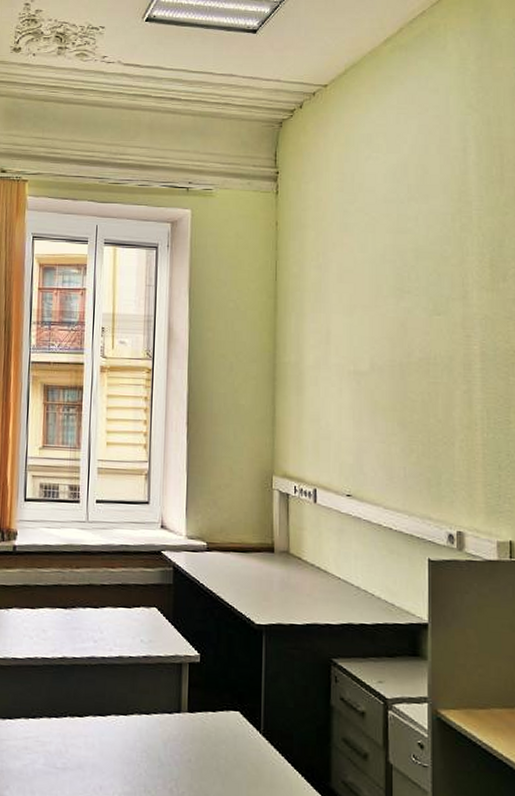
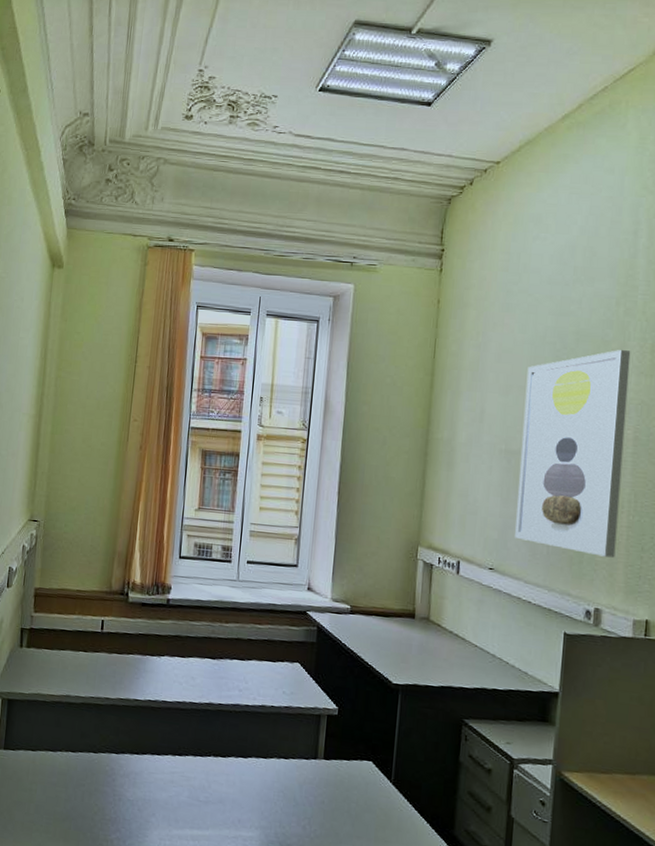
wall art: none [369,265,473,478] -> present [515,350,631,558]

